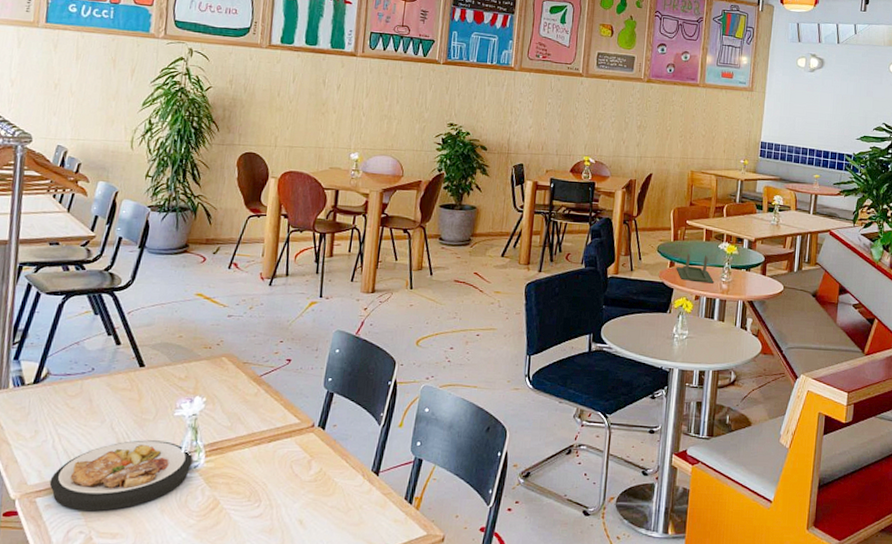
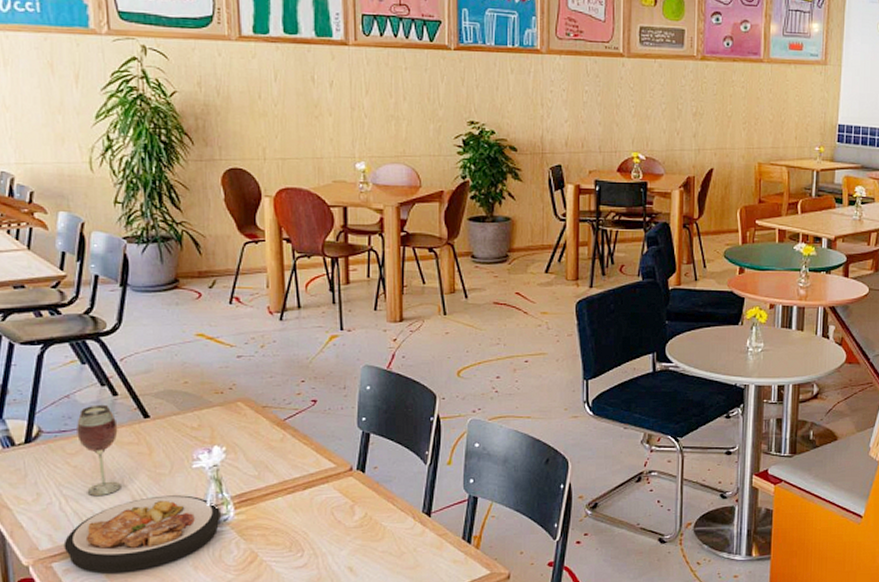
wineglass: none [79,352,116,436] -> present [77,404,121,495]
napkin holder: present [676,253,714,284] -> none [746,257,790,290]

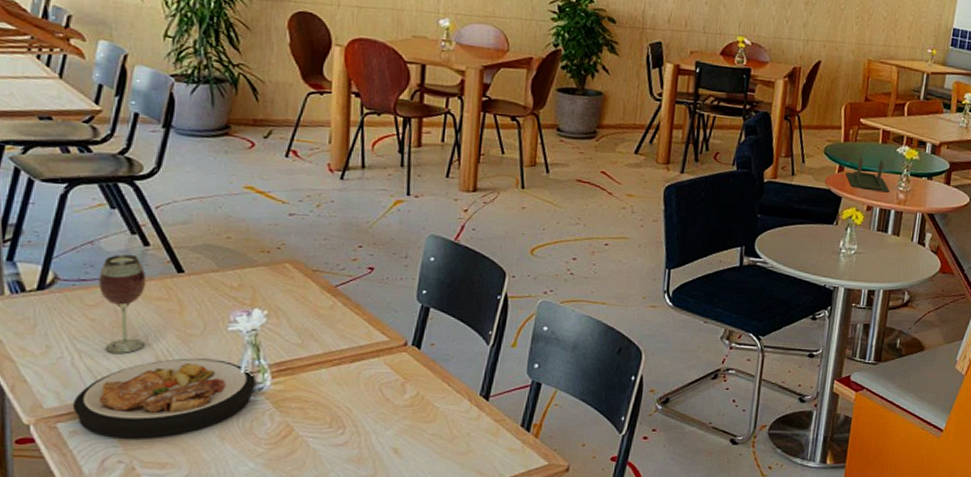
napkin holder: none [746,257,790,290] -> present [846,157,889,193]

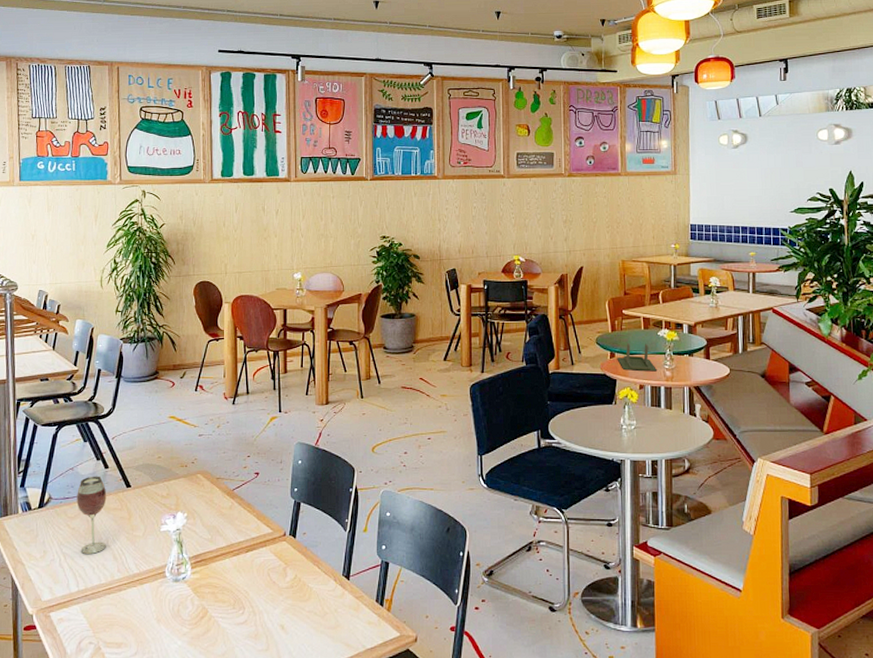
plate: present [72,358,256,439] -> none [60,555,180,623]

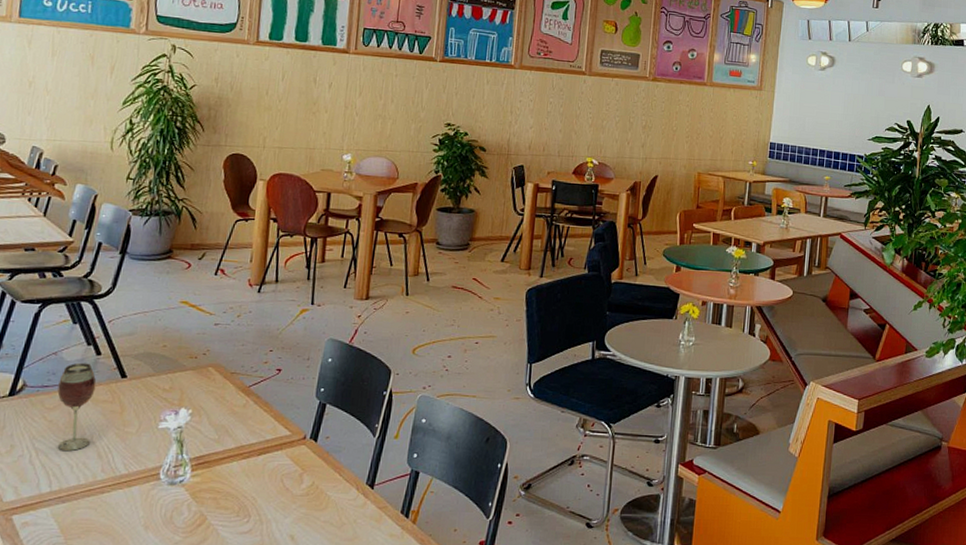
napkin holder: present [617,343,657,372] -> none [682,258,721,289]

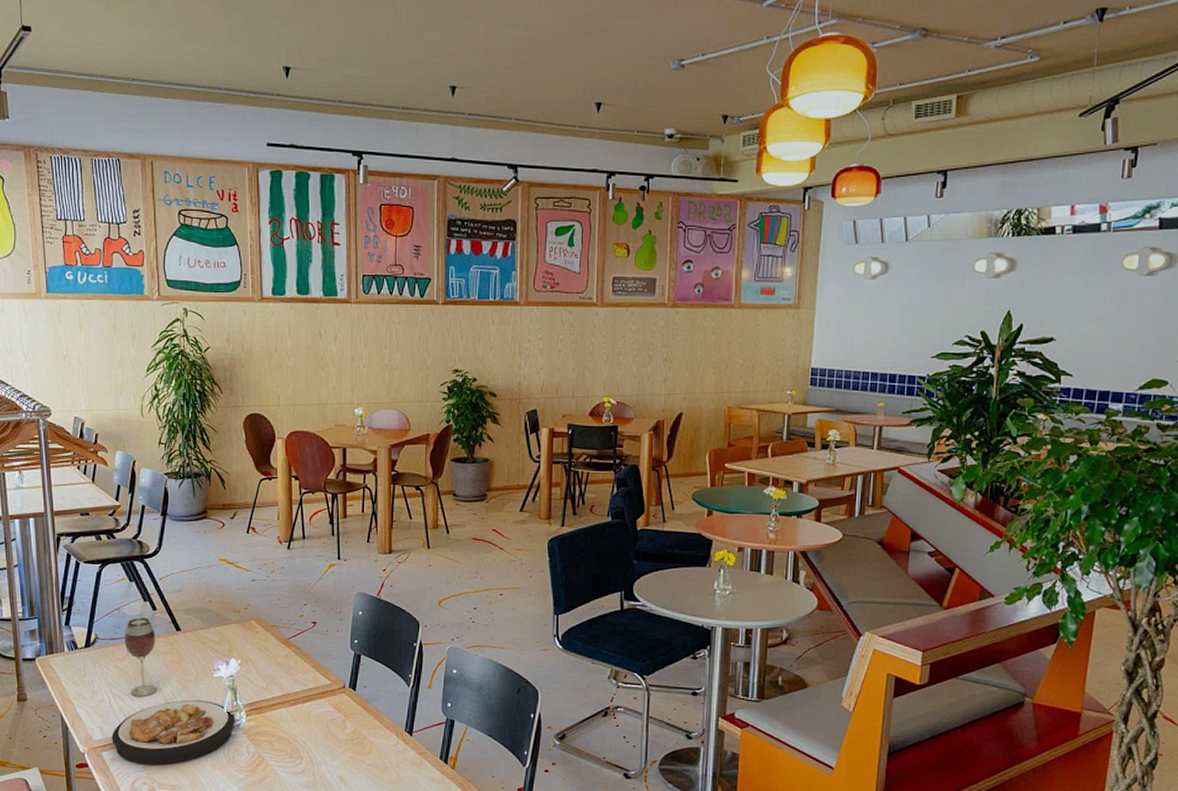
plate: none [26,454,178,529] -> present [111,700,235,765]

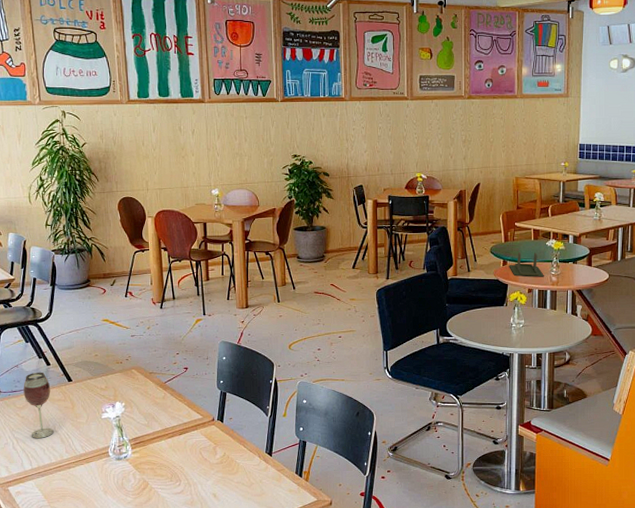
plate: present [111,700,235,765] -> none [16,438,122,495]
napkin holder: none [715,500,759,533] -> present [509,252,544,277]

